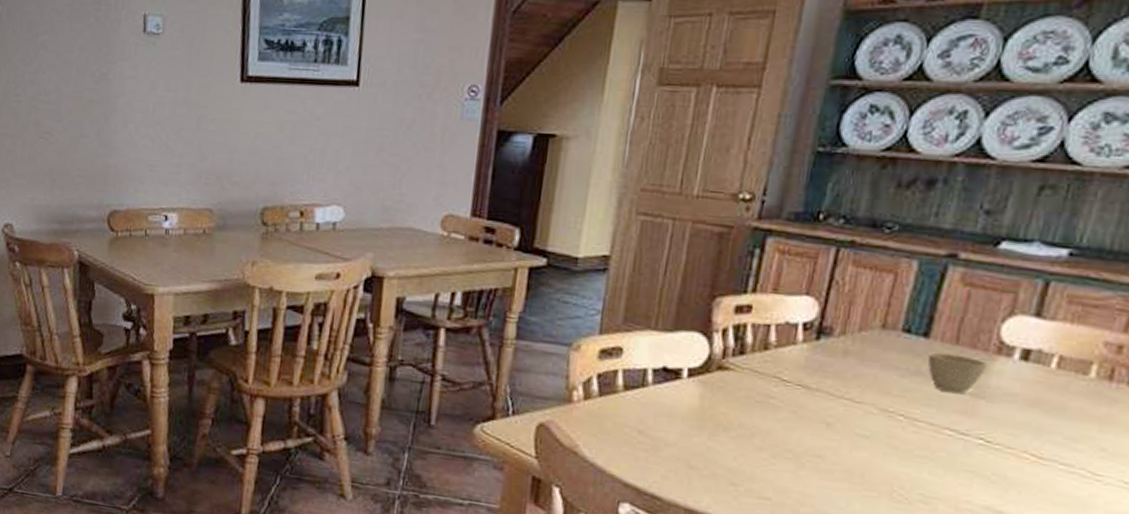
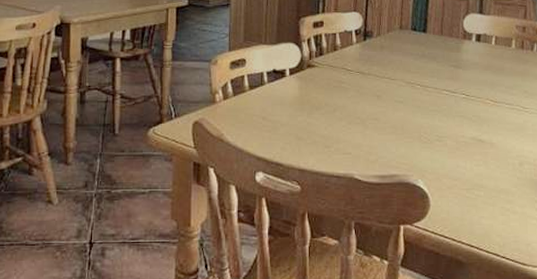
cup: present [927,352,987,395] -> none [427,41,459,67]

